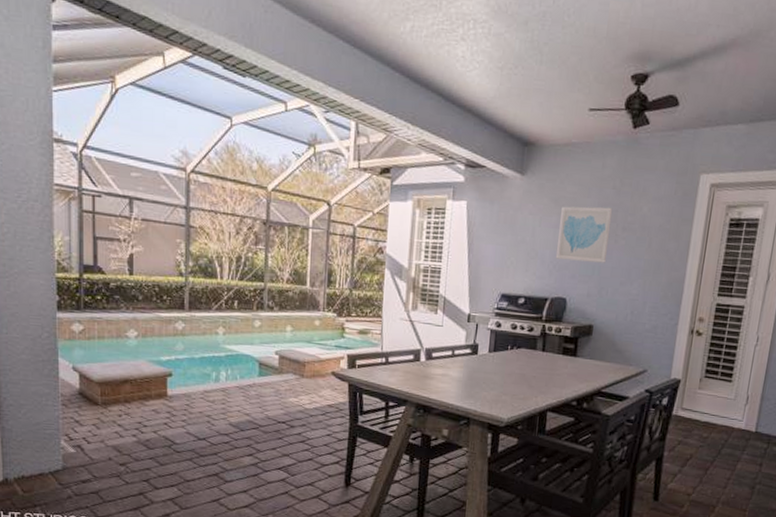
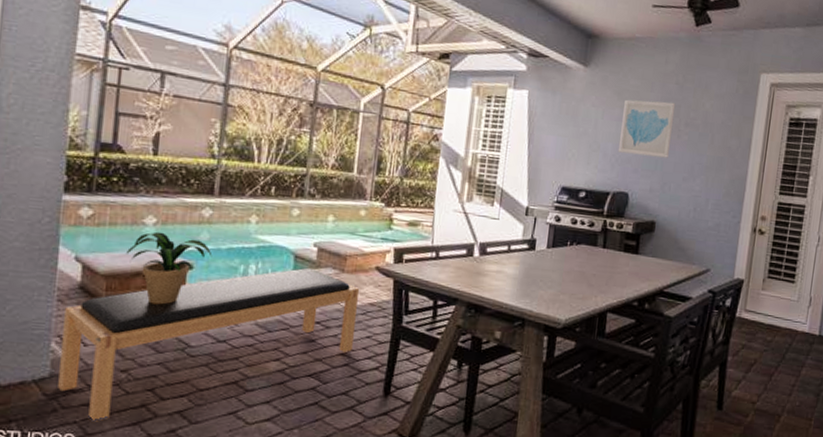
bench: none [69,374,318,508] -> present [58,268,359,423]
potted plant: none [114,343,188,408] -> present [125,231,213,305]

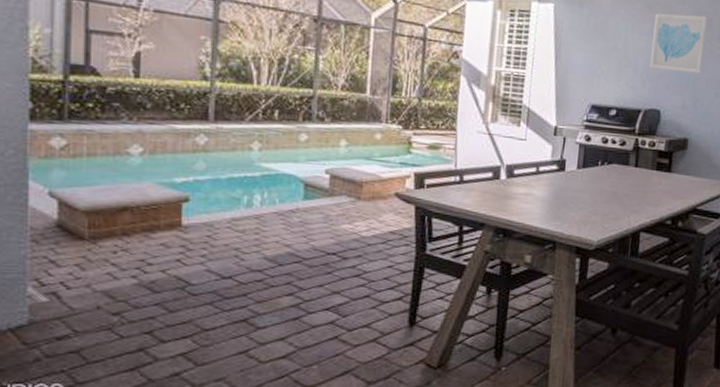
bench: present [58,268,359,423] -> none [39,197,377,371]
potted plant: present [125,231,213,305] -> none [109,162,211,241]

